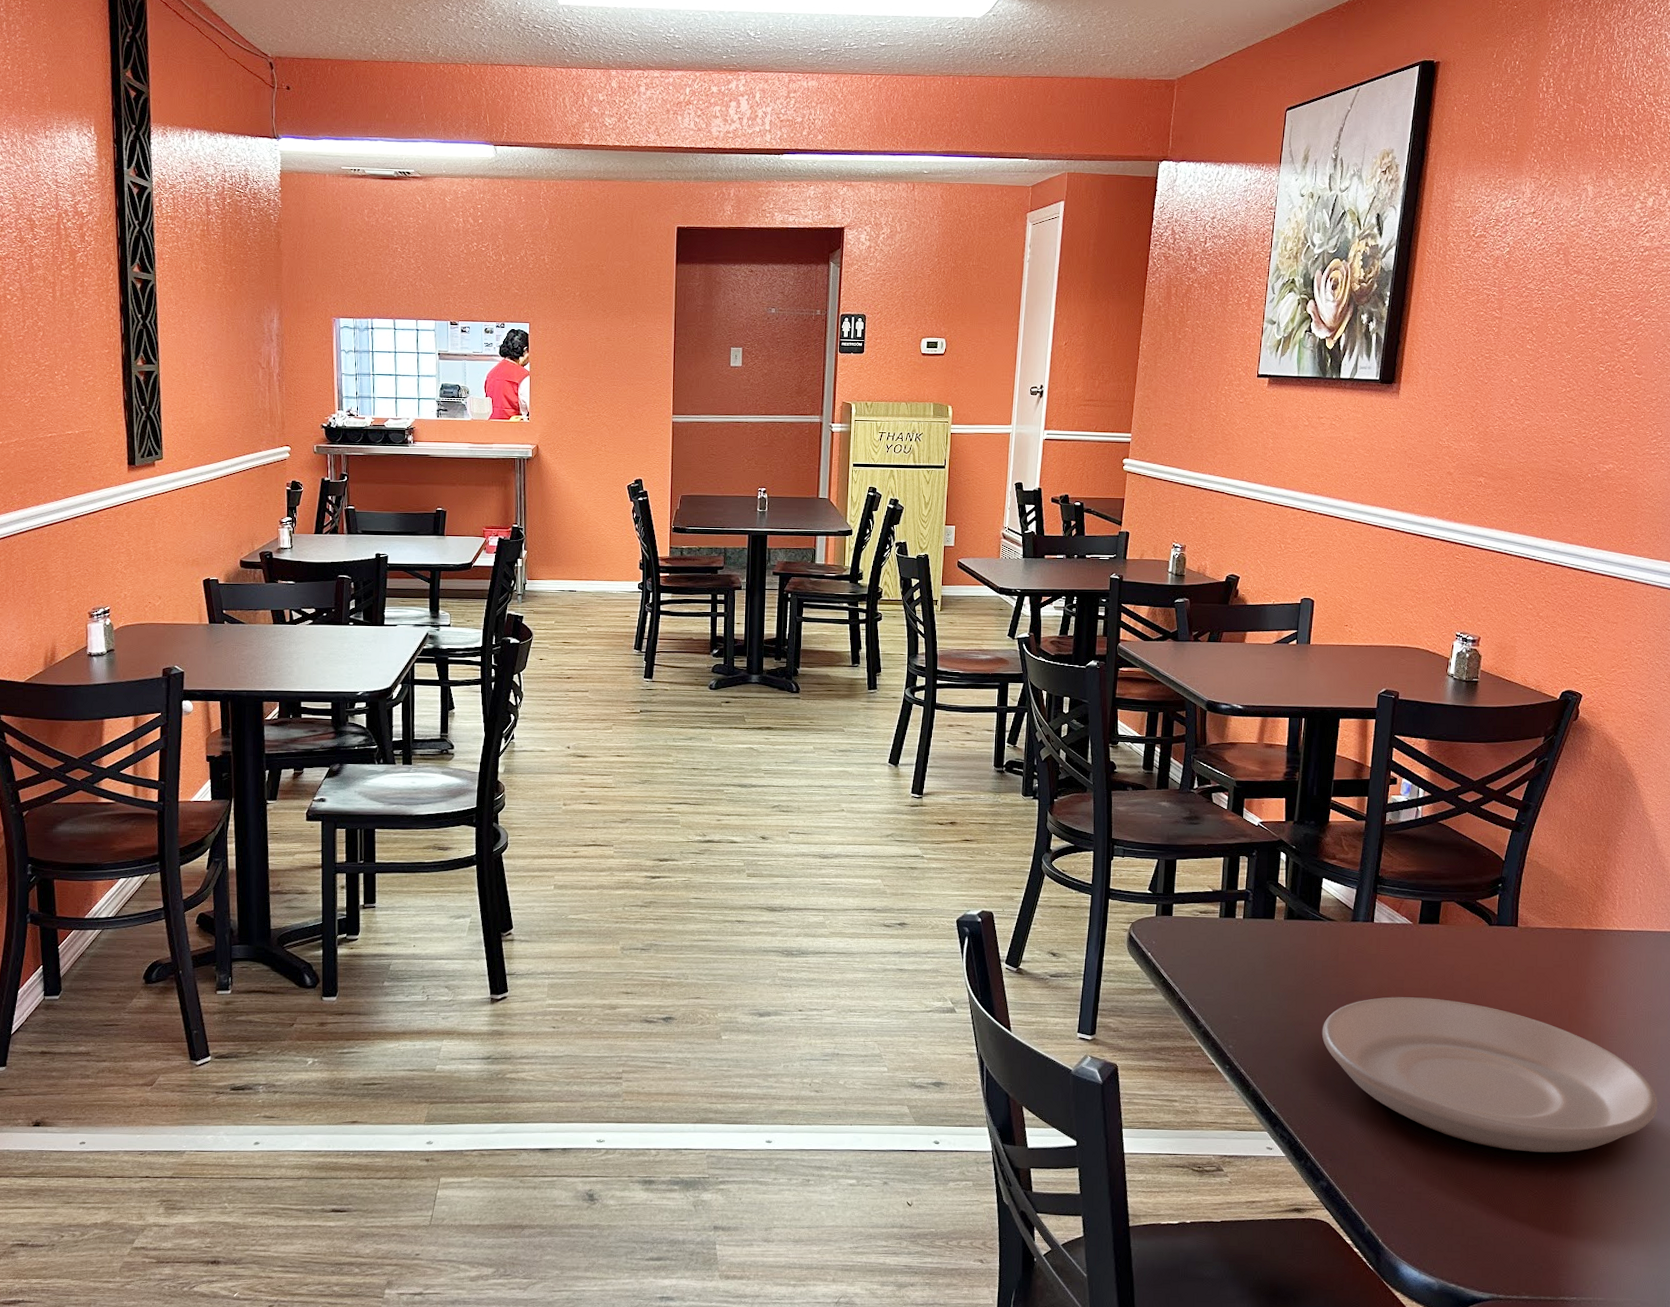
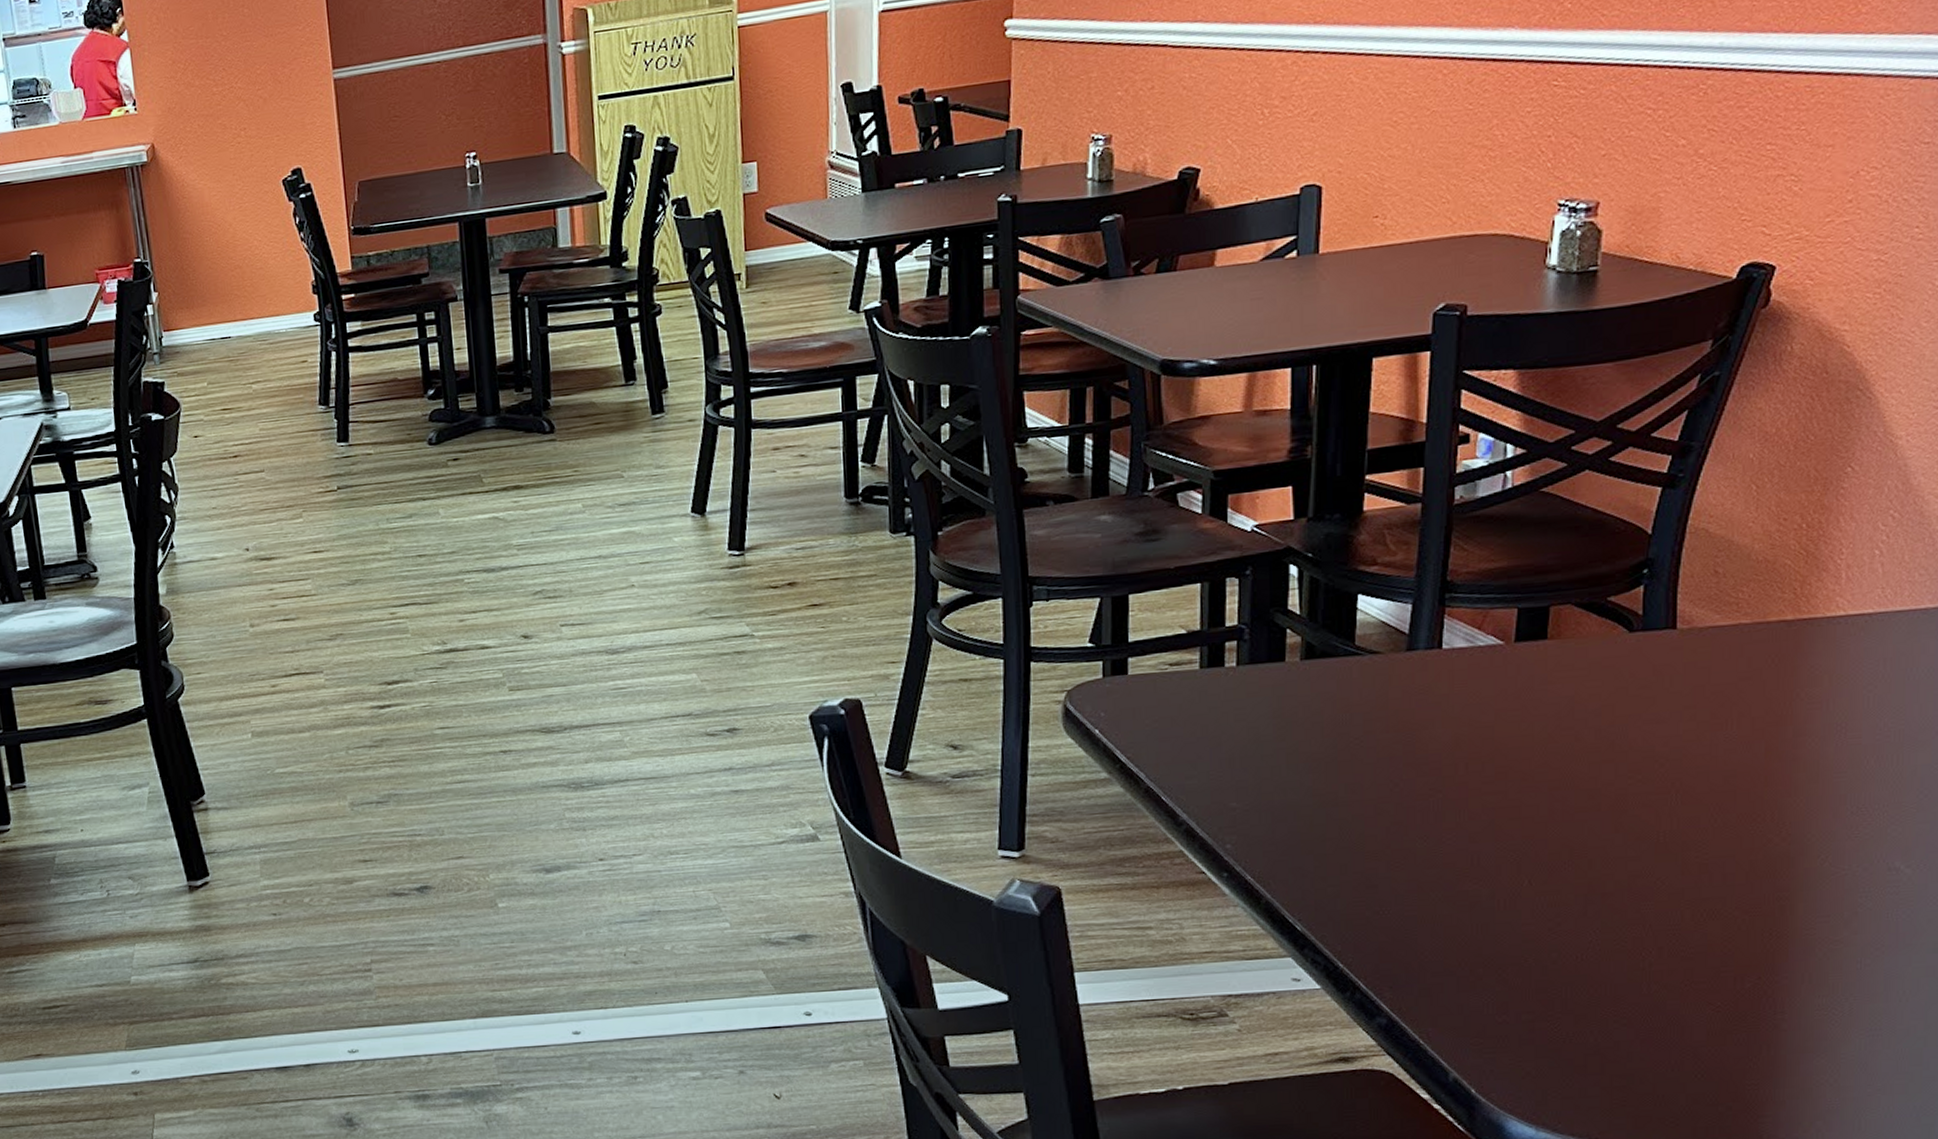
plate: present [1321,997,1658,1153] -> none [1367,746,1918,950]

